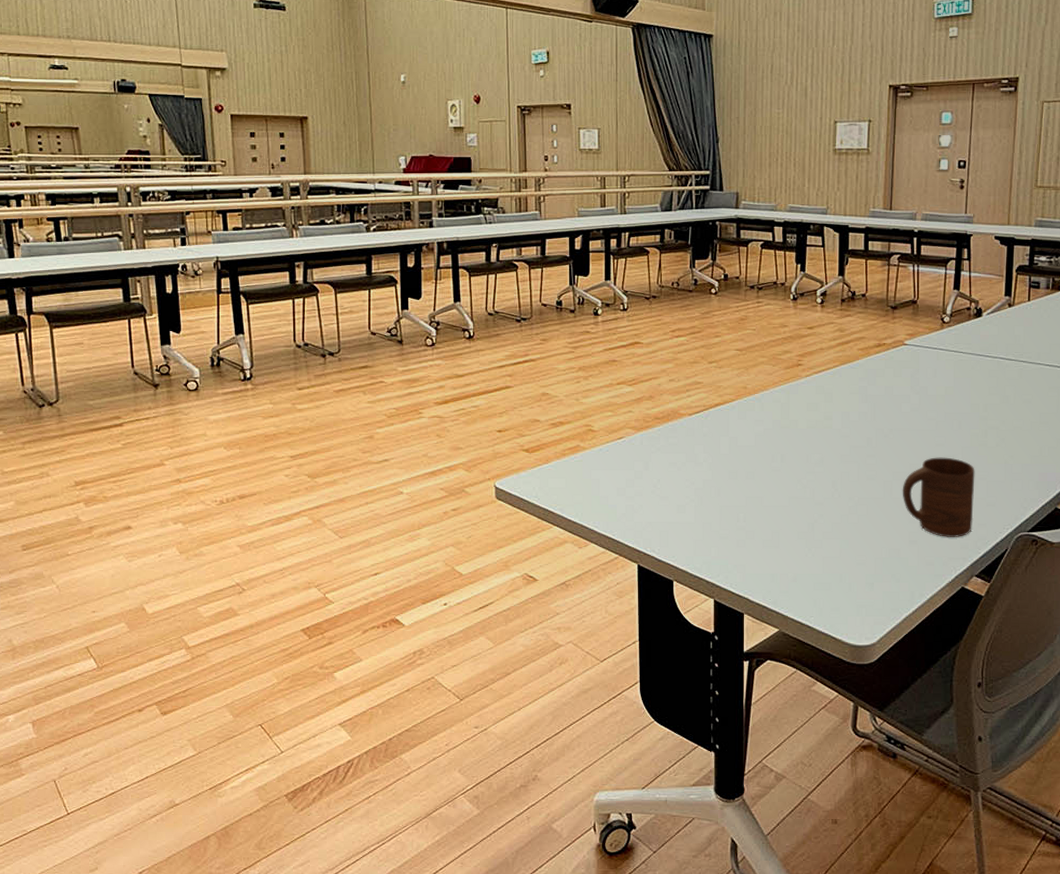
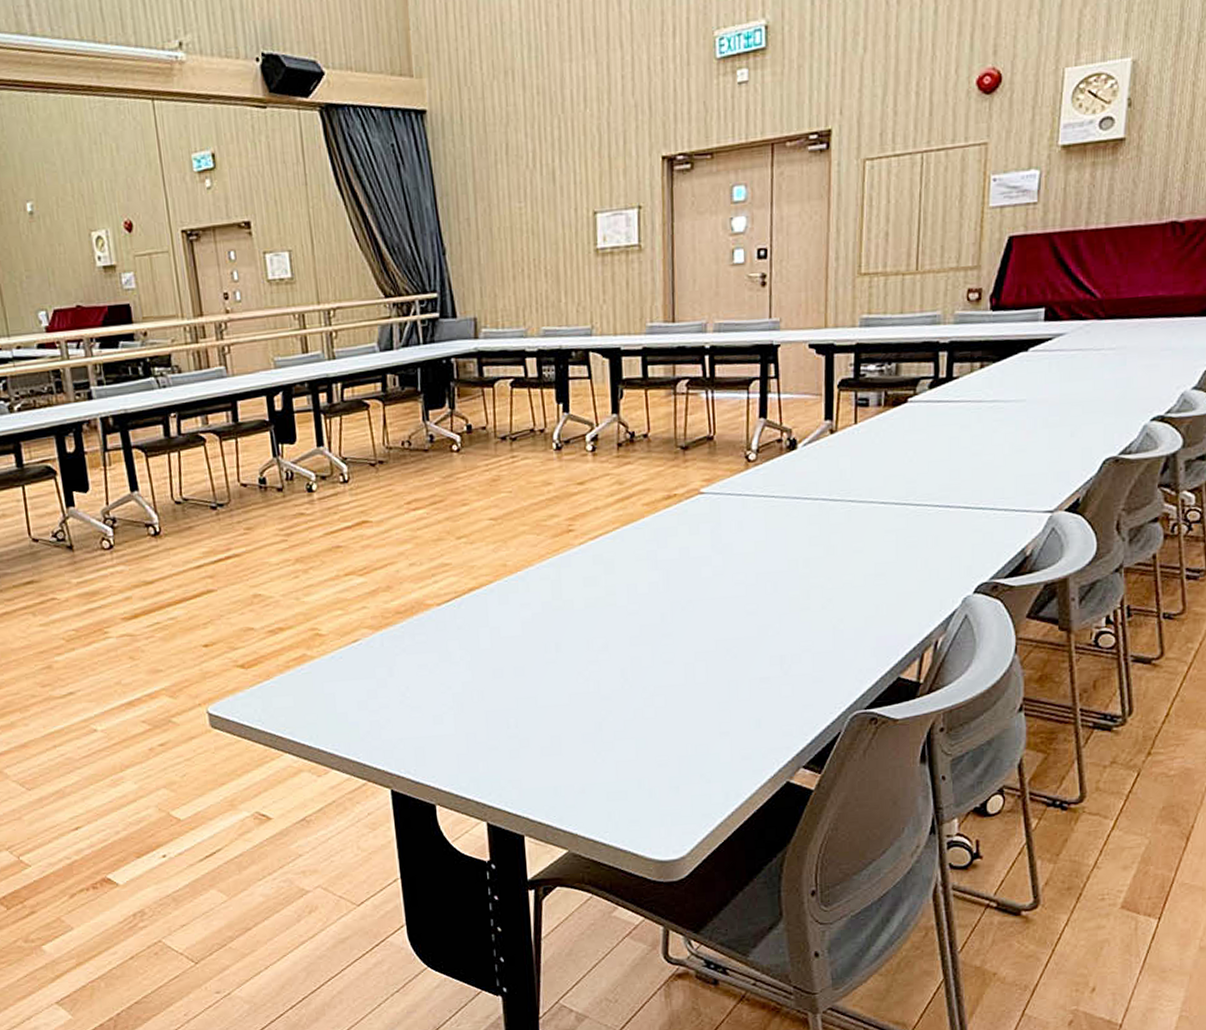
cup: present [902,457,975,537] -> none [707,628,797,725]

